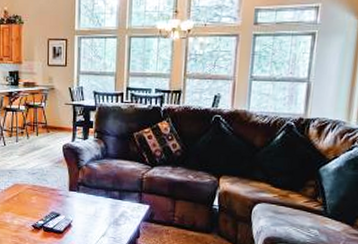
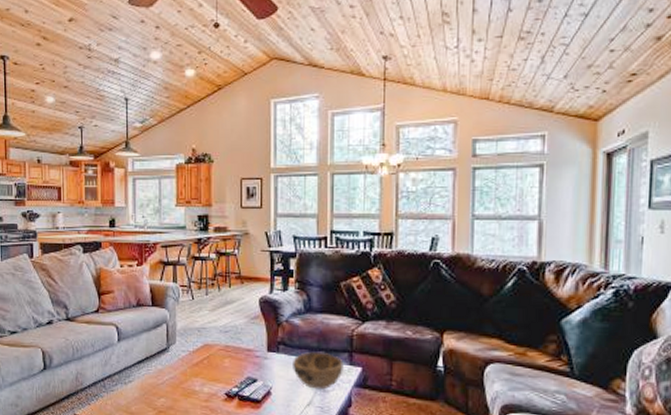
decorative bowl: none [91,192,135,223] -> present [293,352,345,390]

